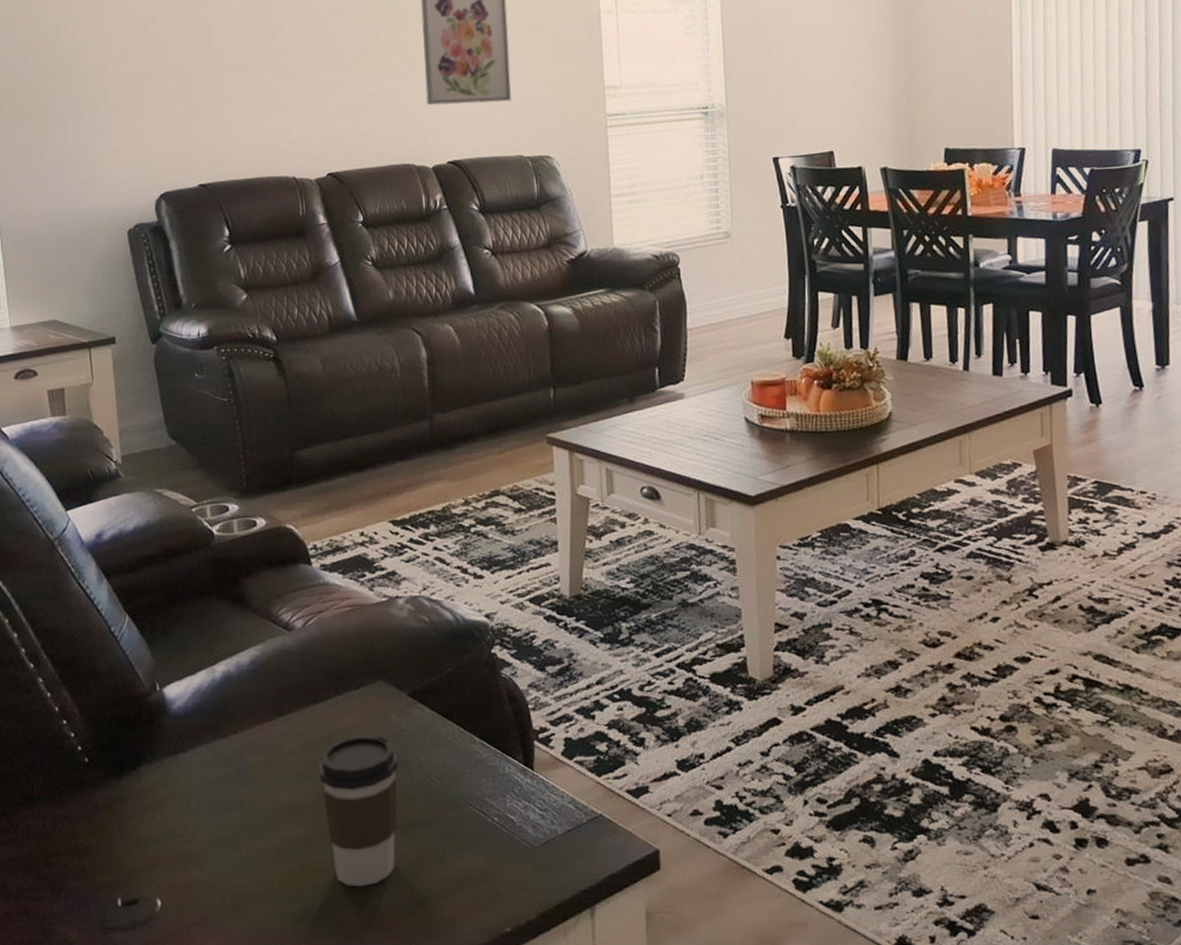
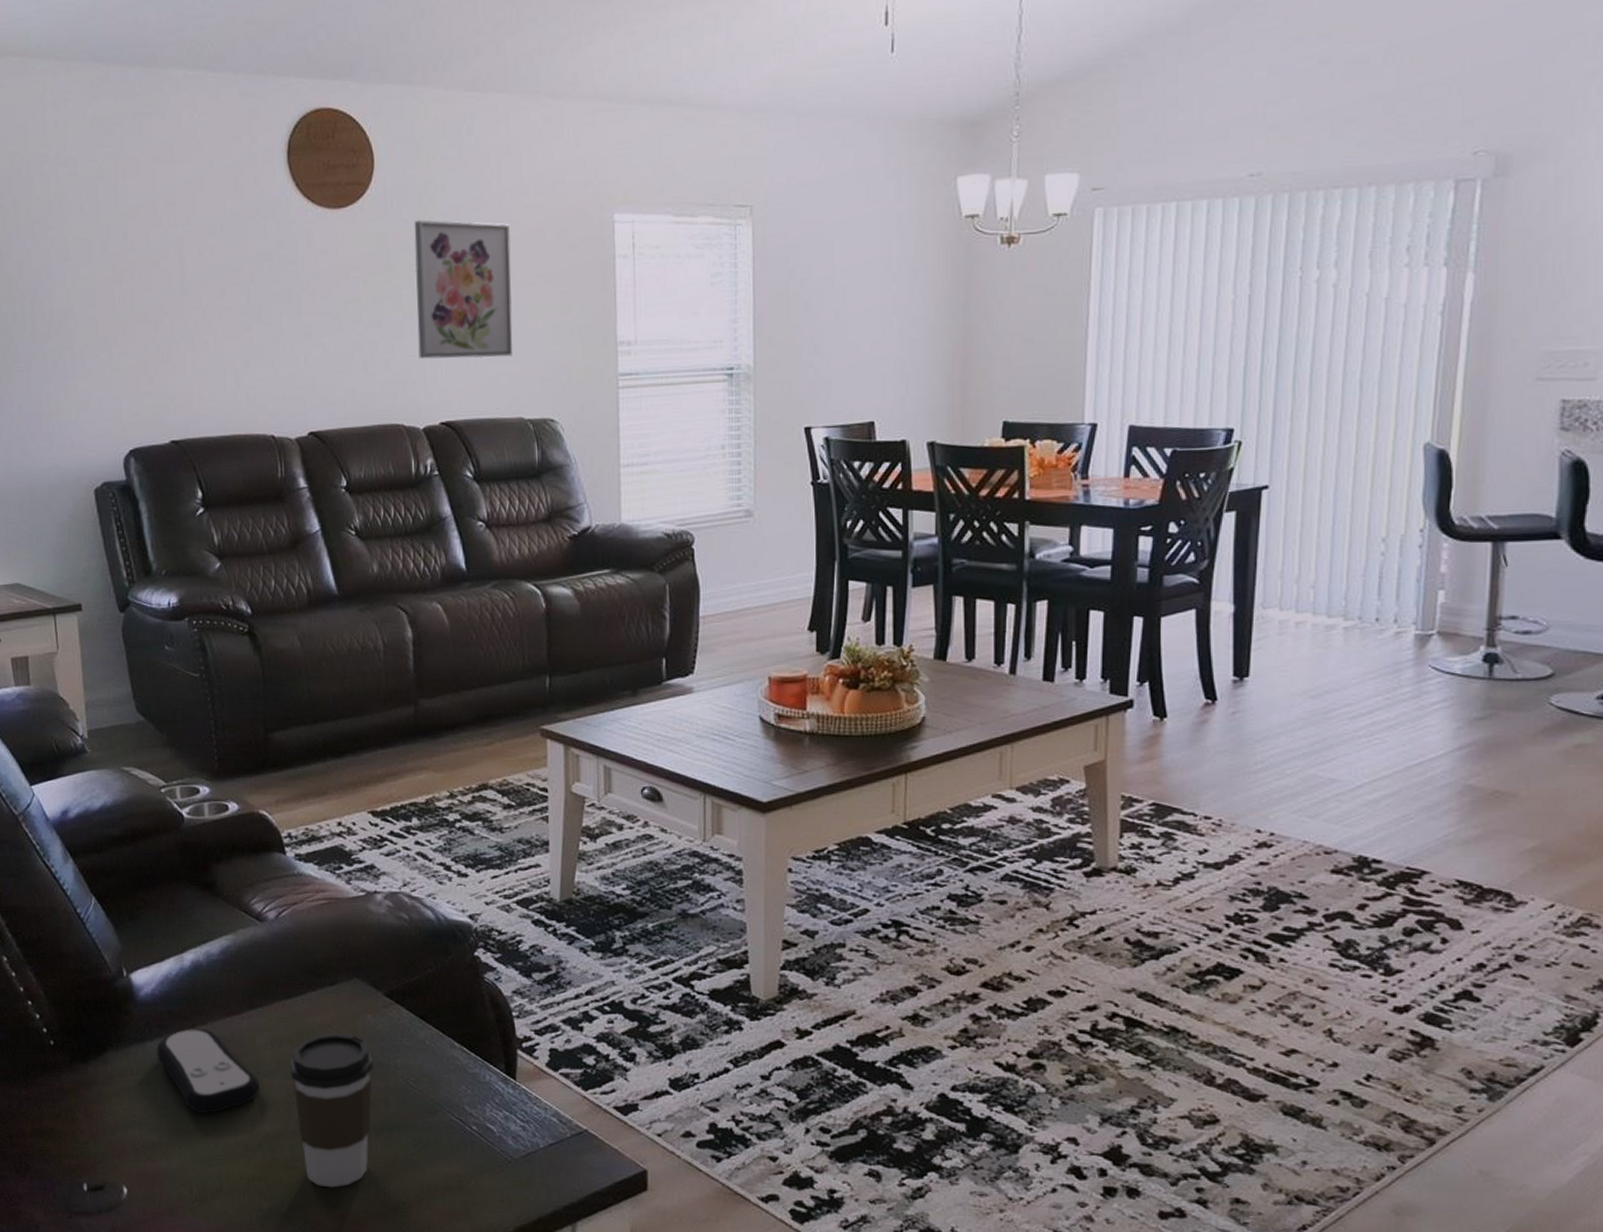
remote control: none [188,737,290,821] -> present [156,1028,260,1113]

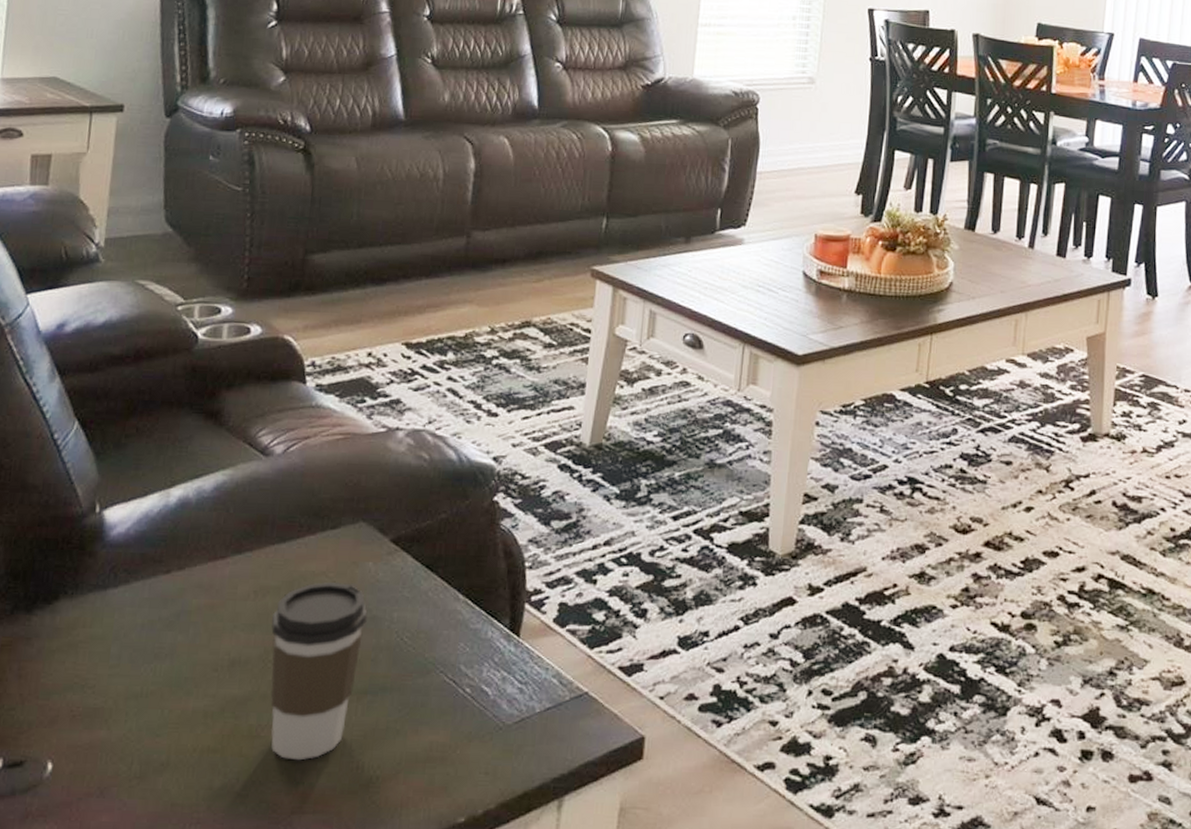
remote control: present [156,1028,260,1113] -> none [118,573,234,673]

